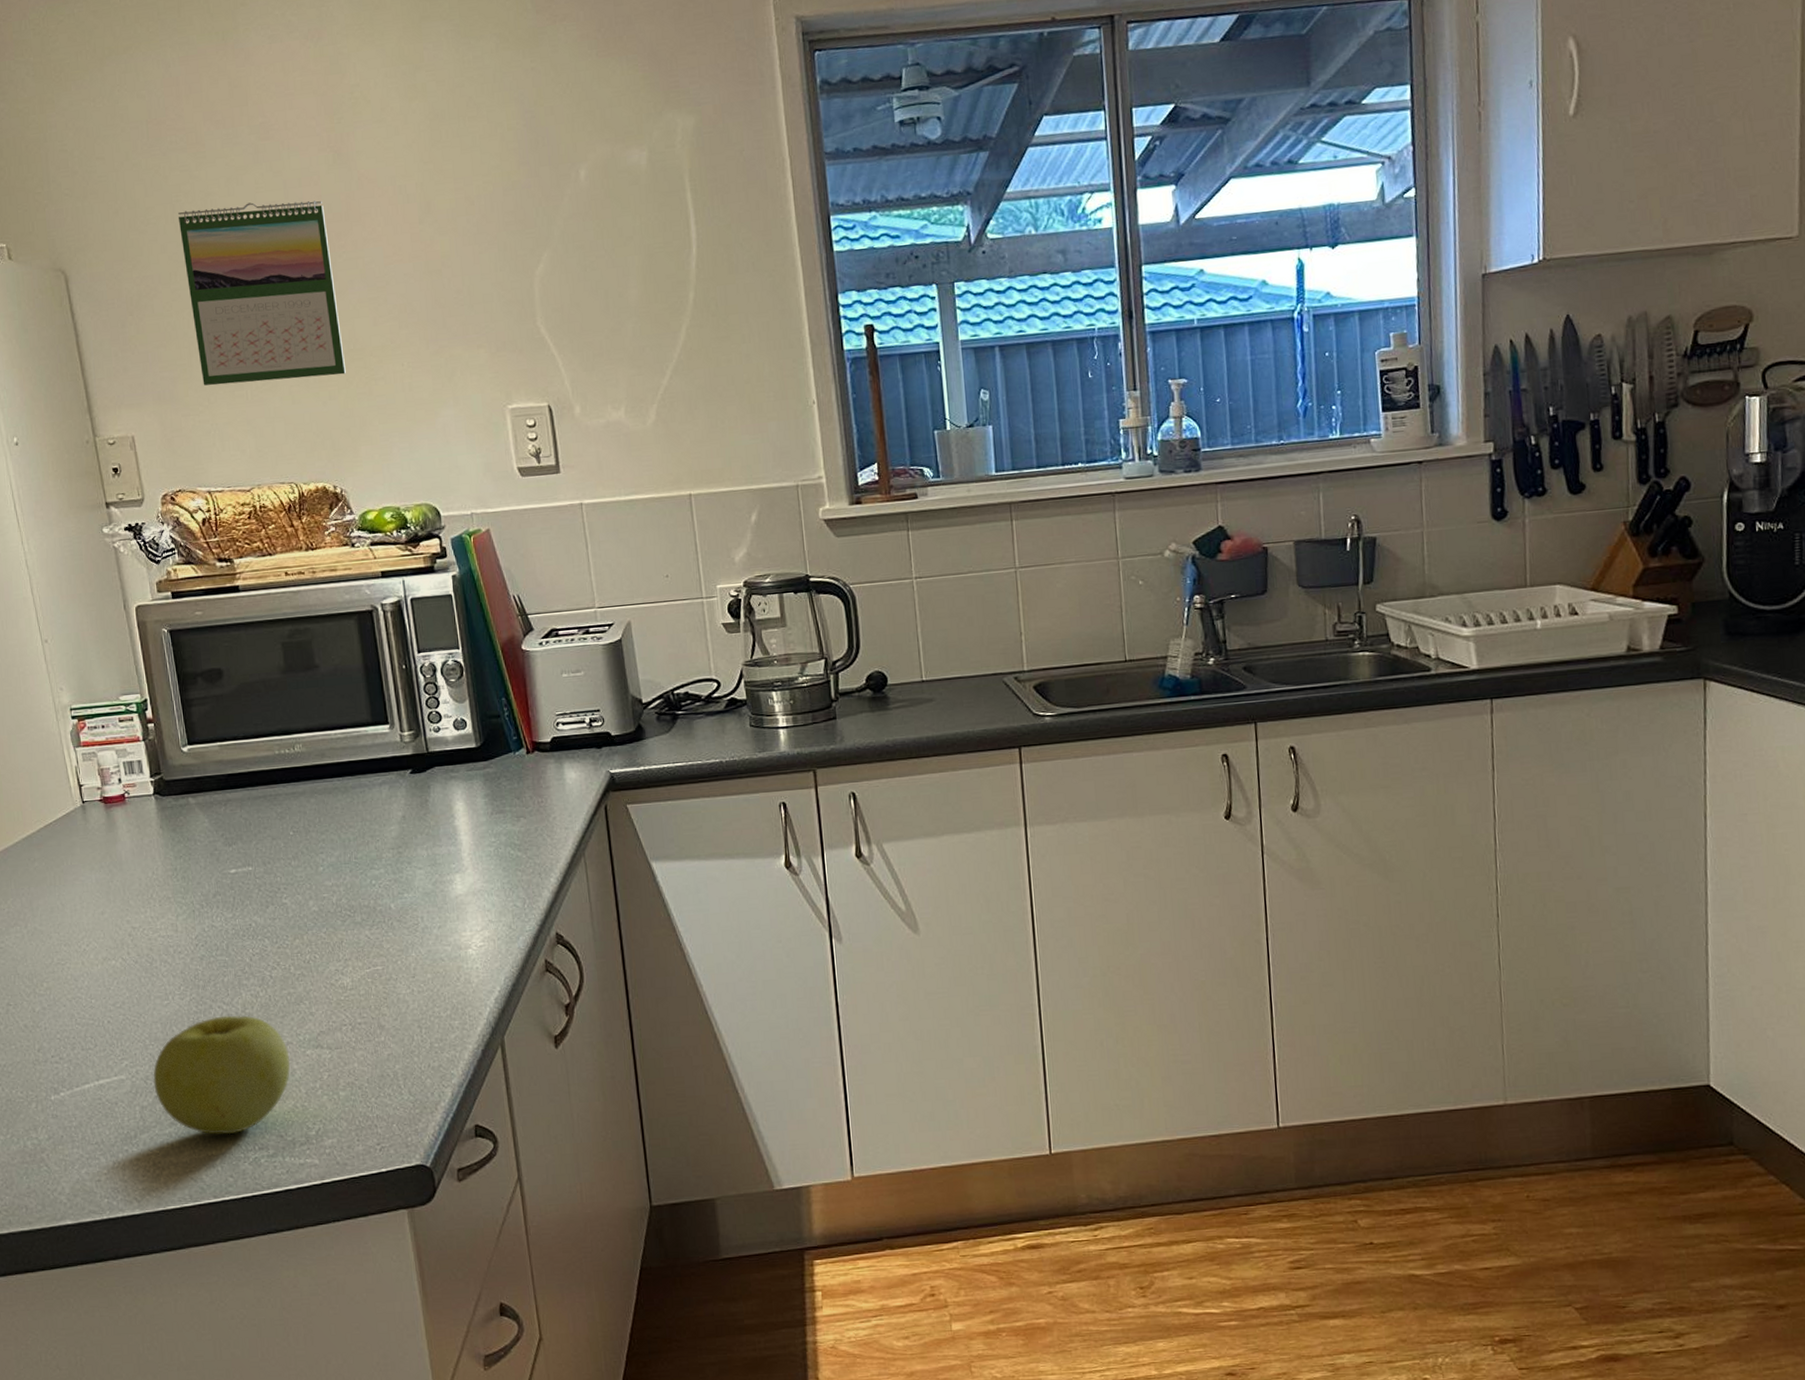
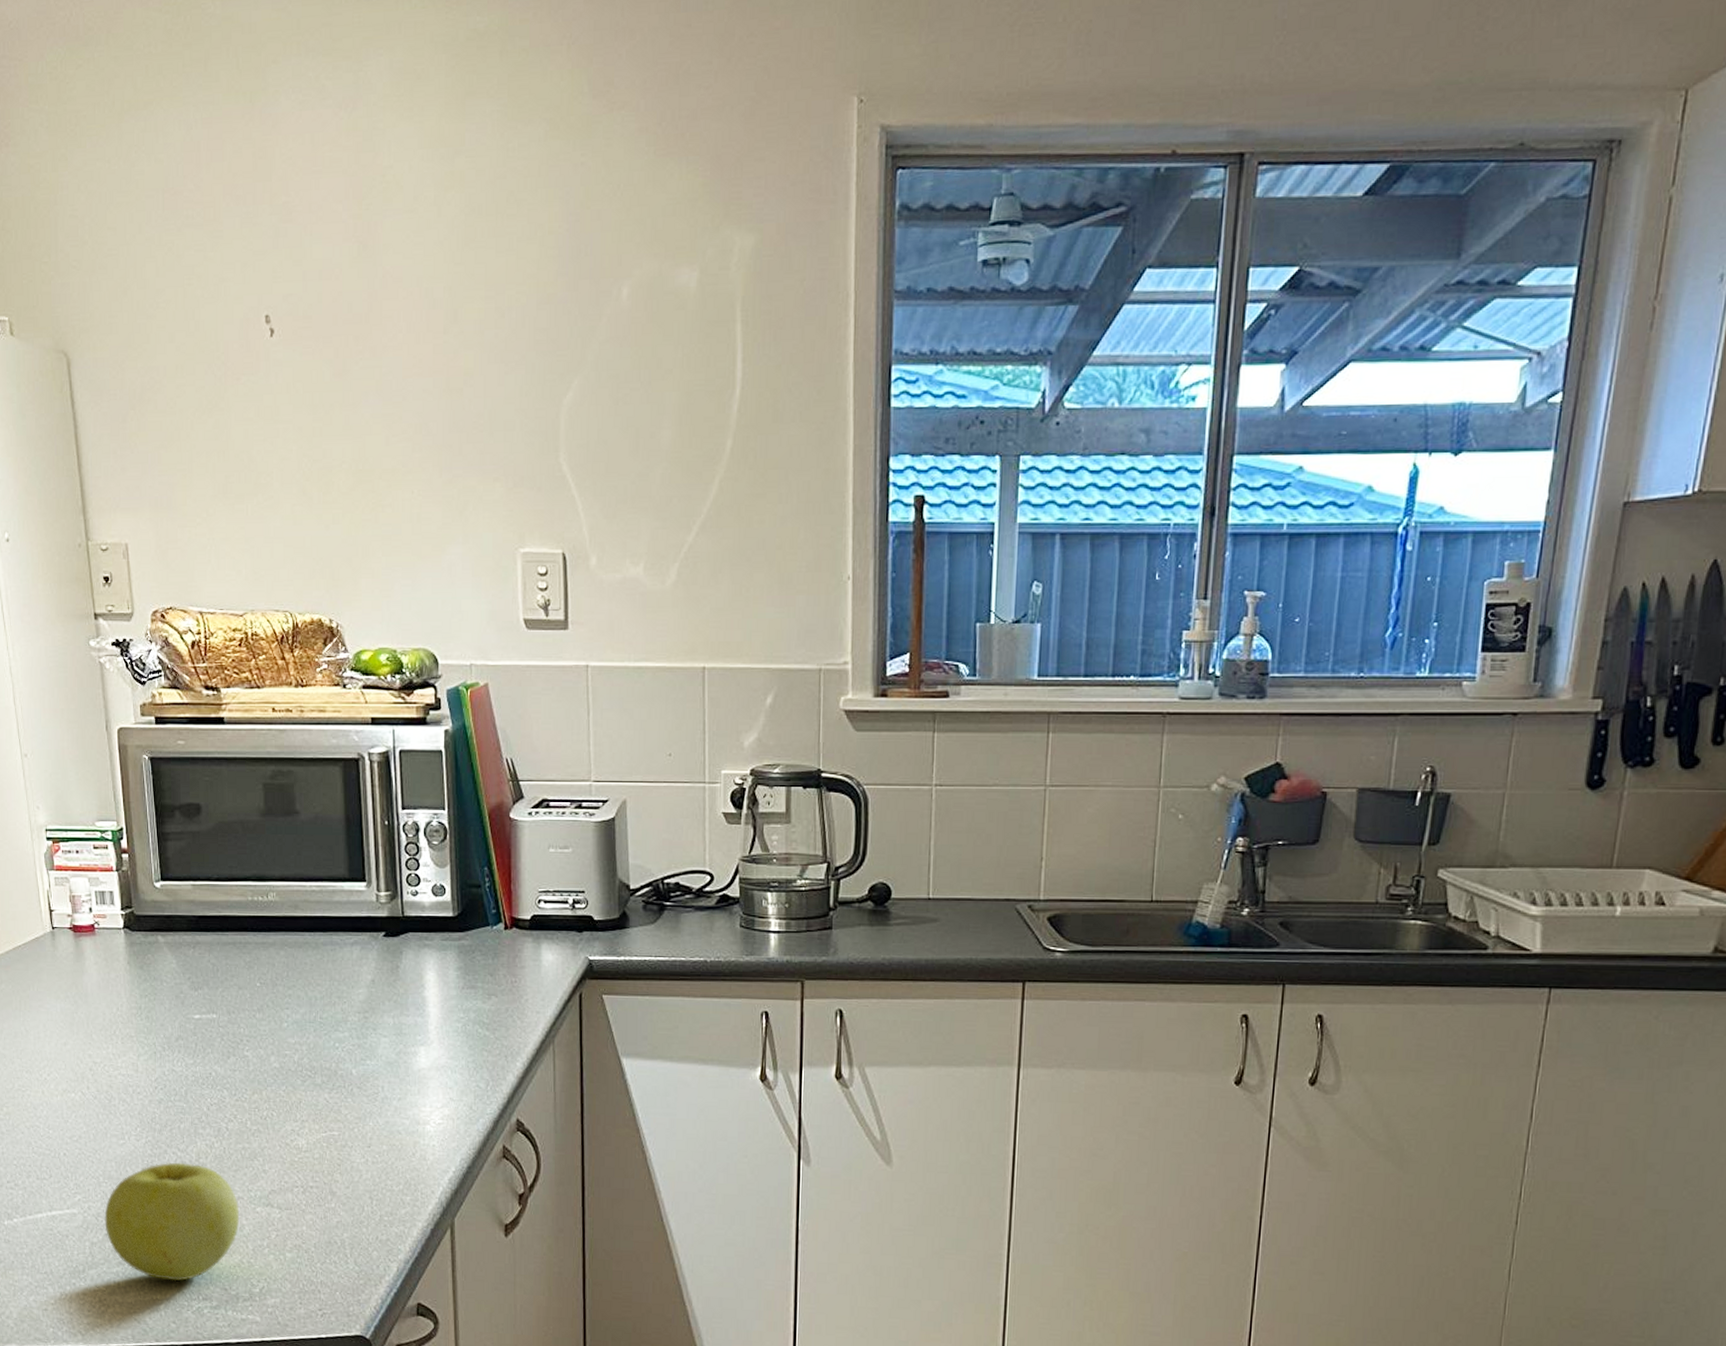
calendar: present [178,200,347,386] -> none [190,293,353,497]

